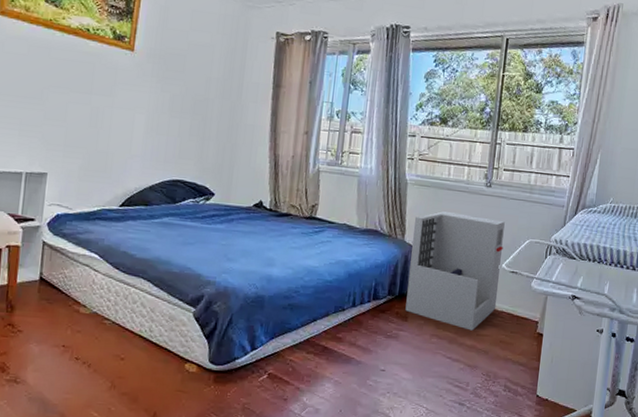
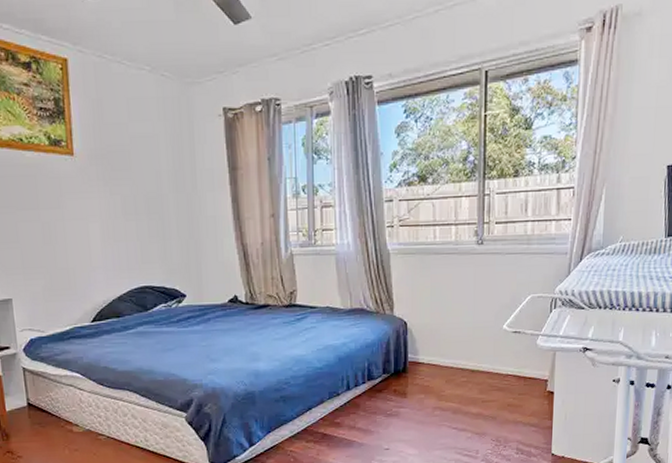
architectural model: present [405,210,505,331] -> none [402,277,502,398]

